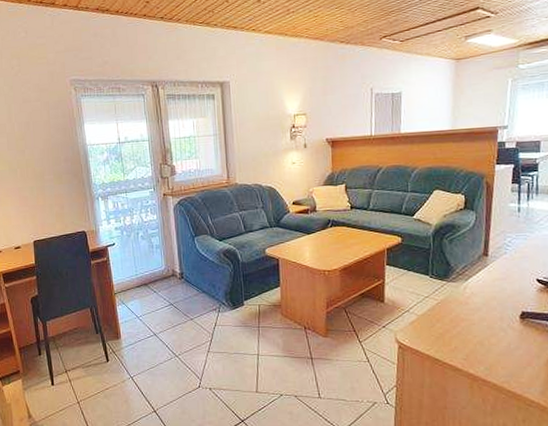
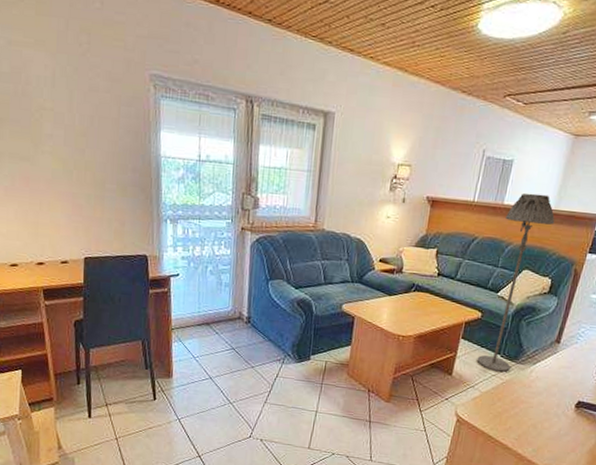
floor lamp: none [405,117,455,293] -> present [477,193,555,372]

